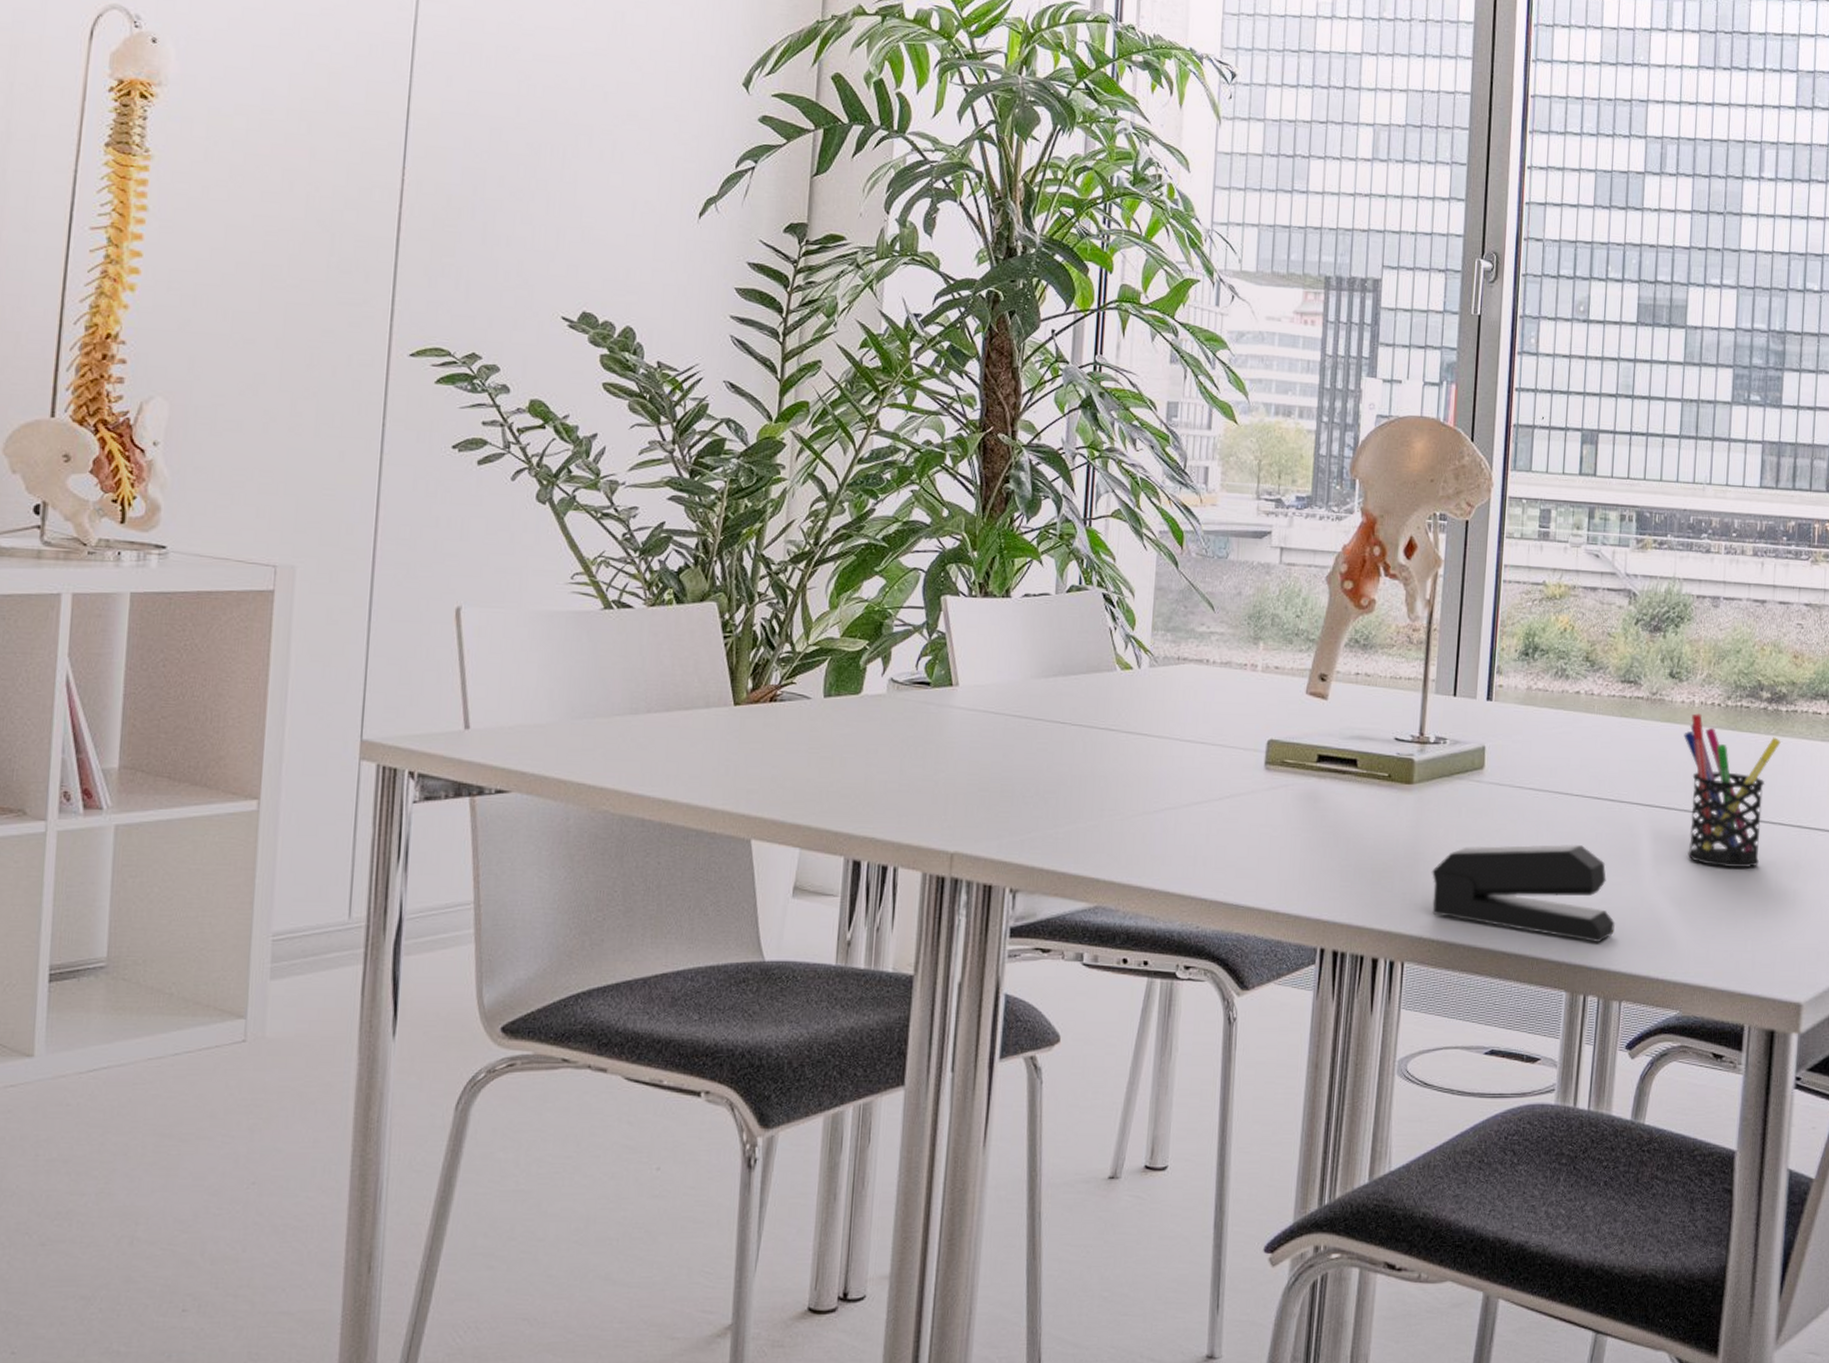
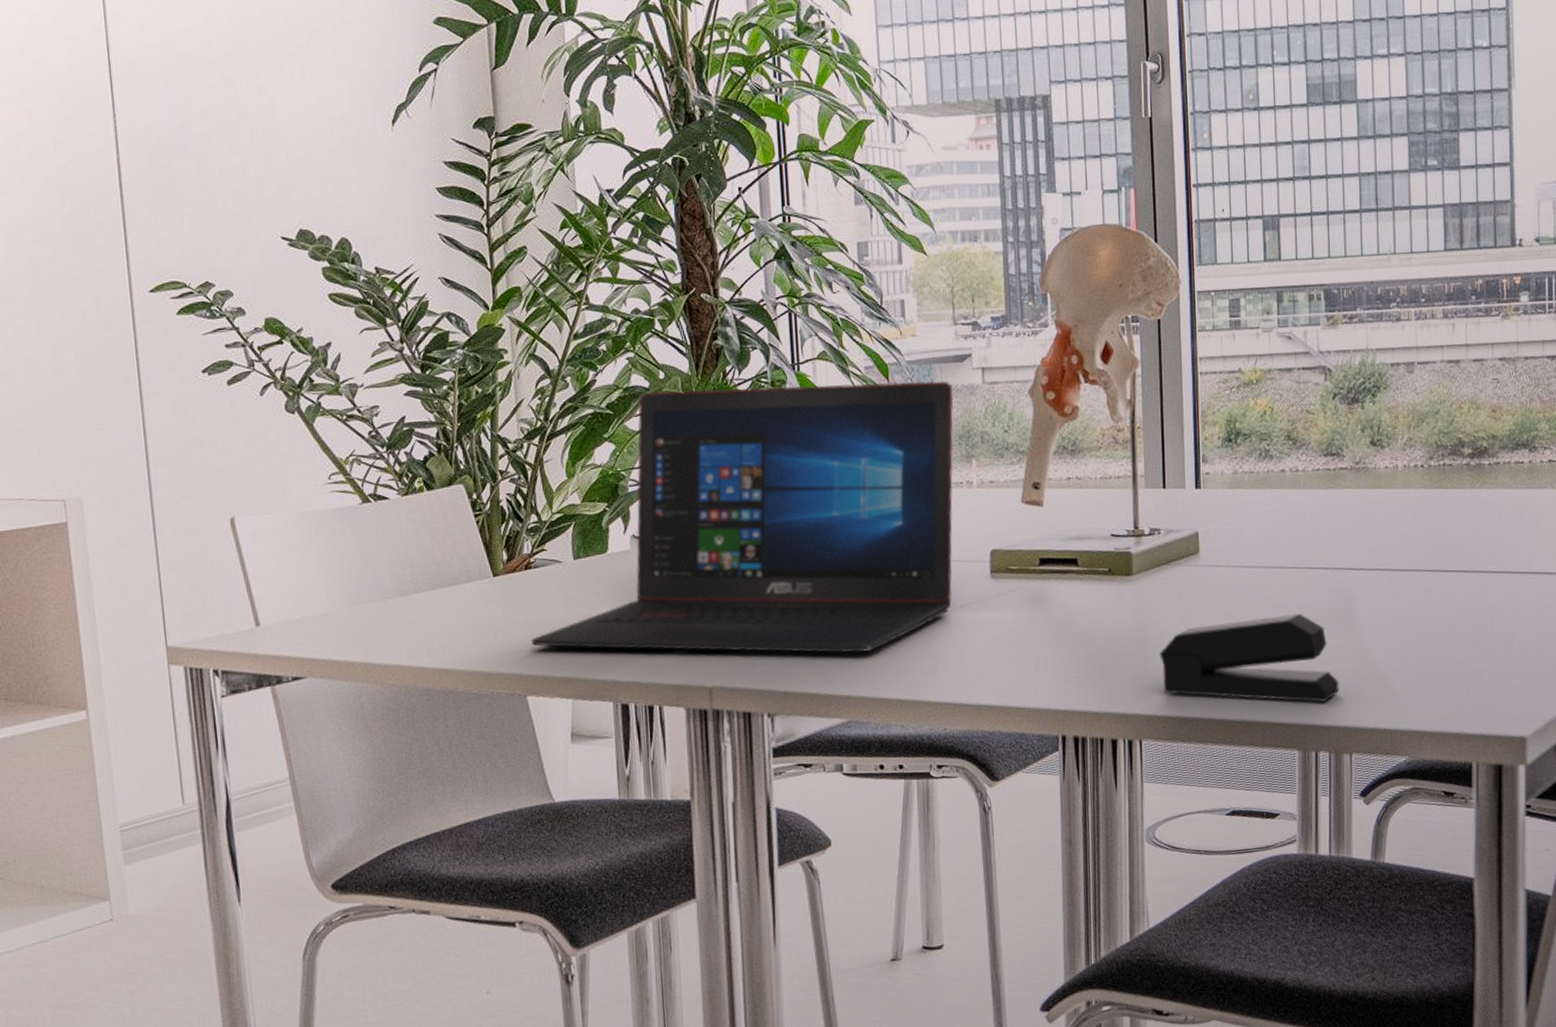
laptop: none [765,528,1248,833] -> present [531,381,954,654]
pen holder: present [1684,713,1781,869] -> none [1390,476,1486,619]

